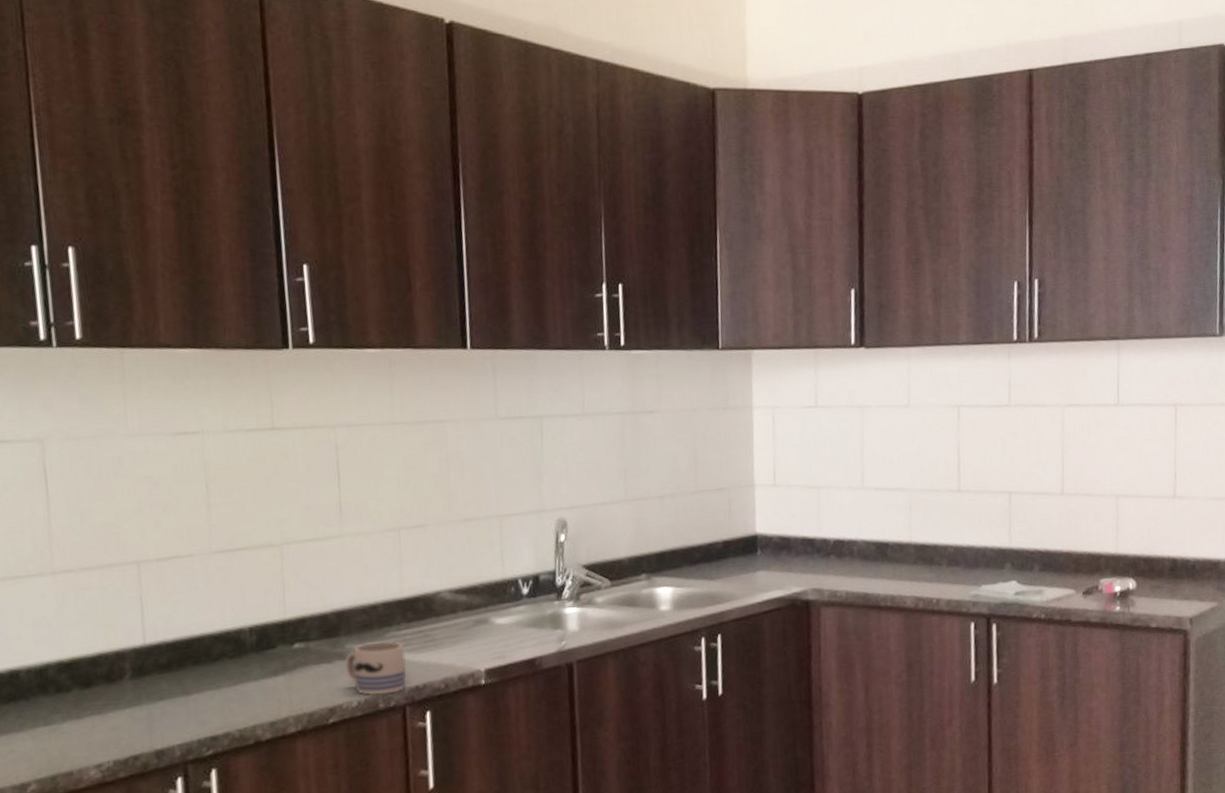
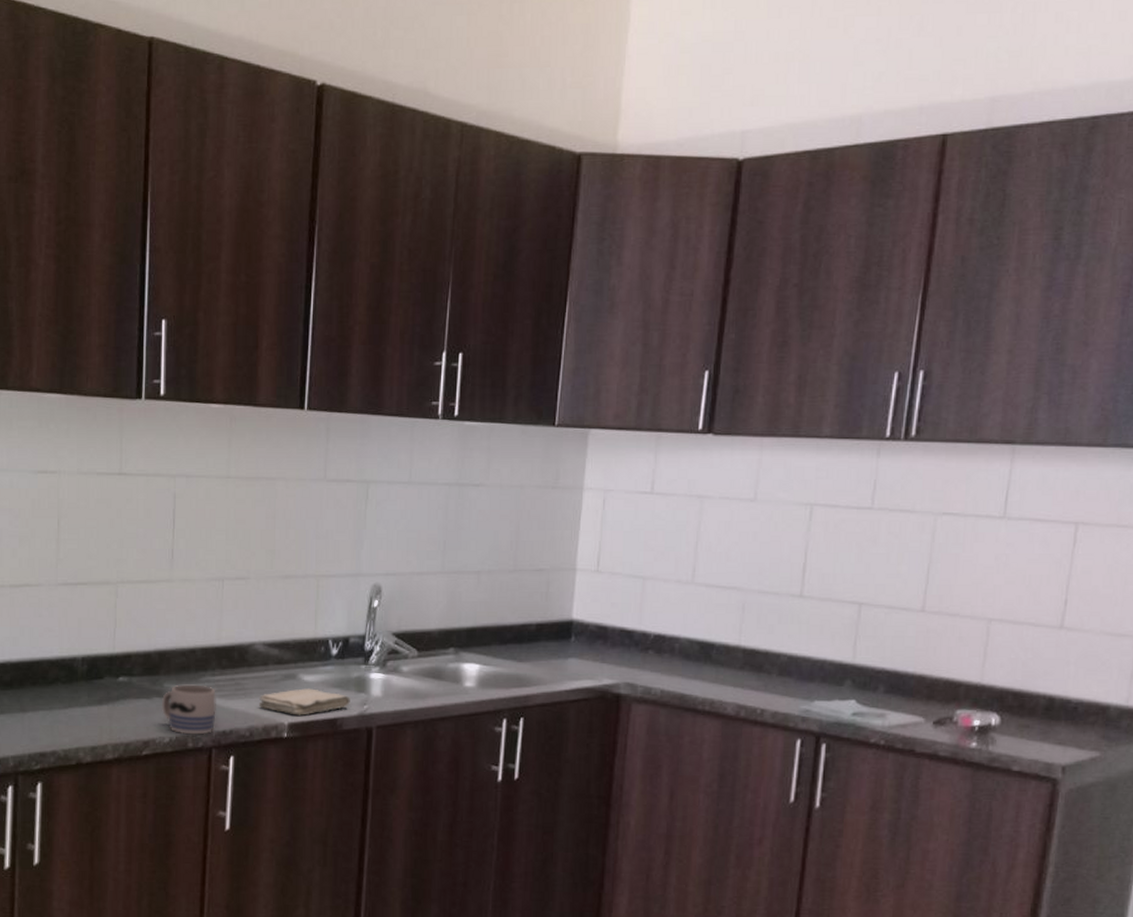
washcloth: none [451,631,547,661] -> present [258,688,350,716]

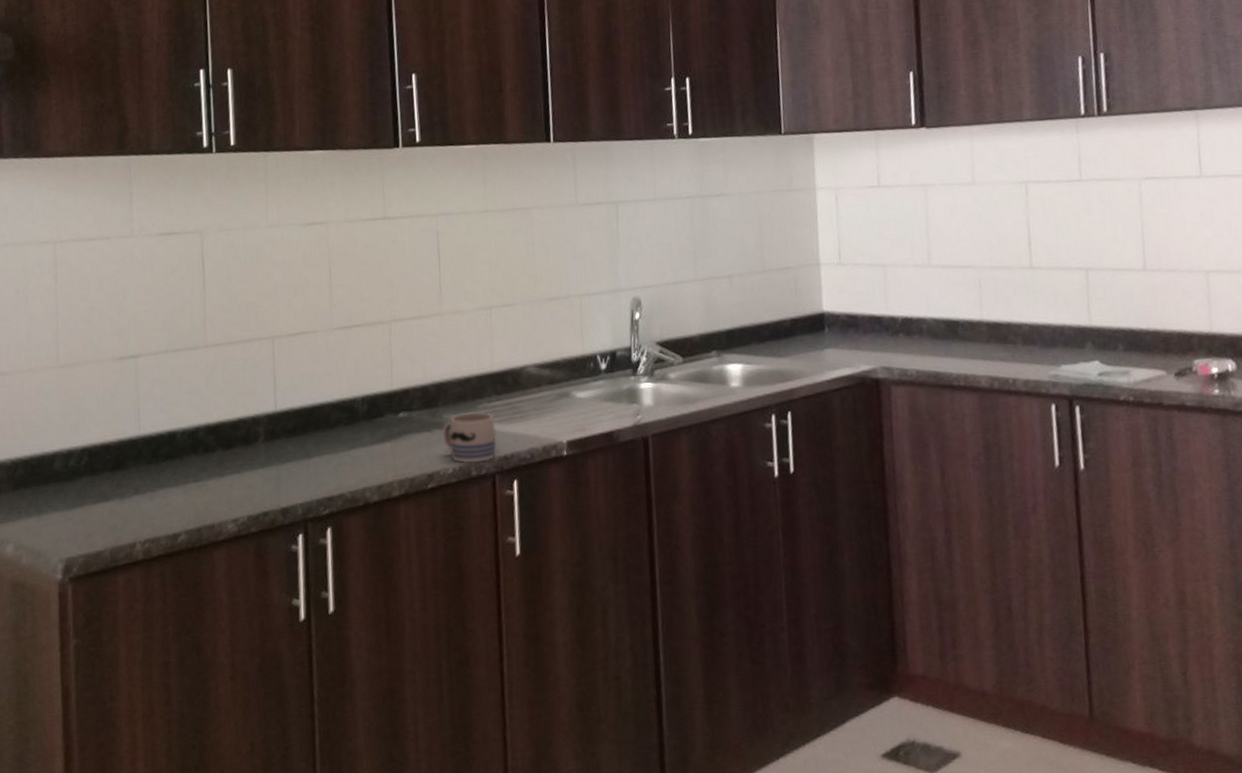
washcloth: present [258,688,350,716] -> none [536,404,624,433]

